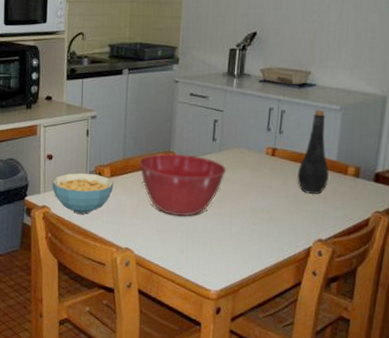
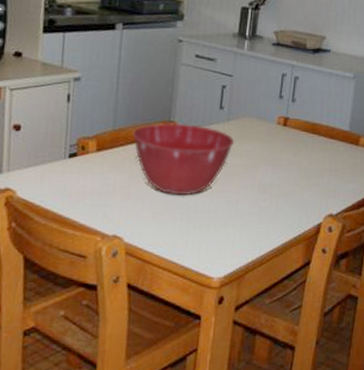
cereal bowl: present [52,172,115,214] -> none [18,146,102,197]
bottle: present [297,110,329,194] -> none [309,77,341,166]

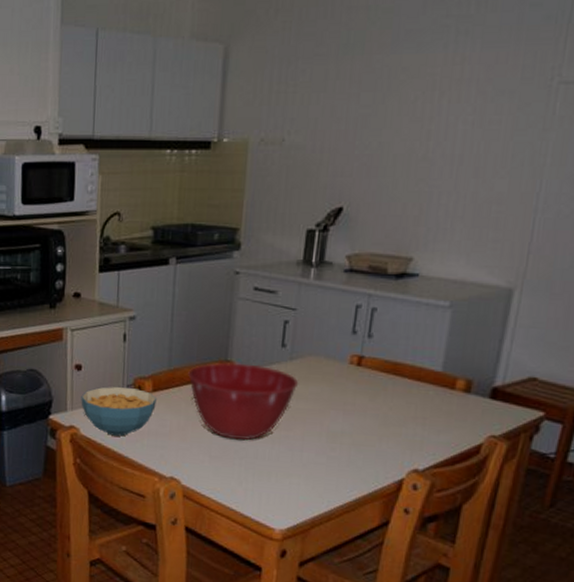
cereal bowl: none [18,146,102,197] -> present [81,386,158,437]

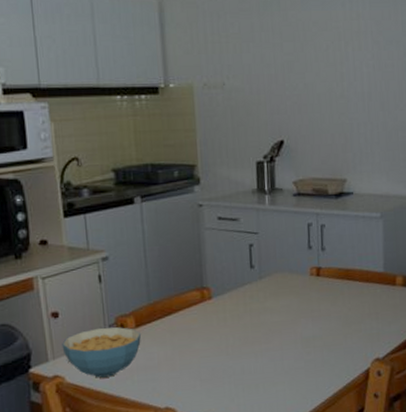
mixing bowl: present [188,362,299,440] -> none [168,287,271,361]

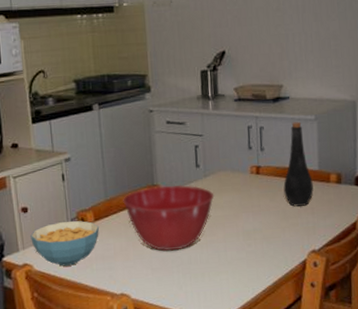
mixing bowl: none [168,287,271,361] -> present [123,184,215,252]
bottle: none [346,219,378,311] -> present [283,121,314,207]

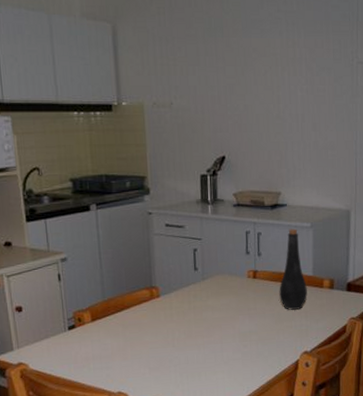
cereal bowl: present [30,221,100,266] -> none [25,321,97,366]
mixing bowl: present [123,184,215,252] -> none [121,287,212,352]

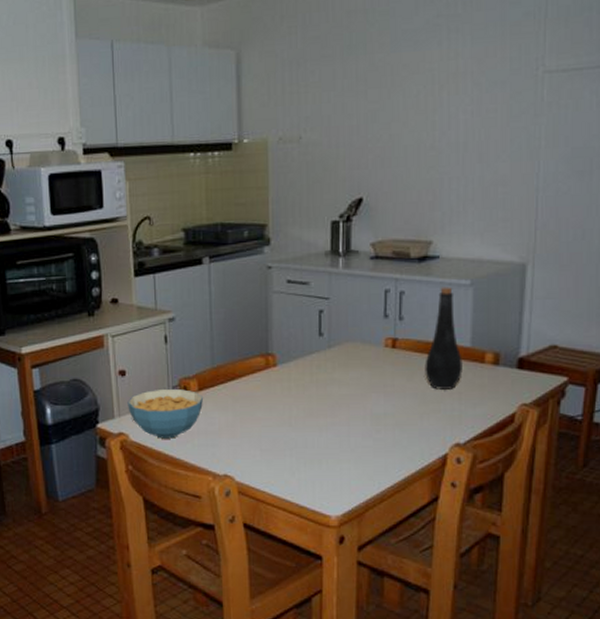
cereal bowl: none [25,321,97,366] -> present [127,388,204,439]

